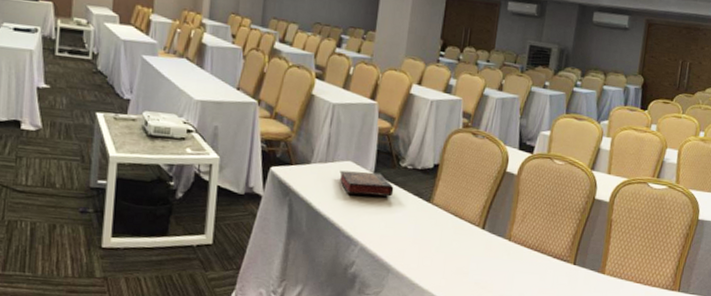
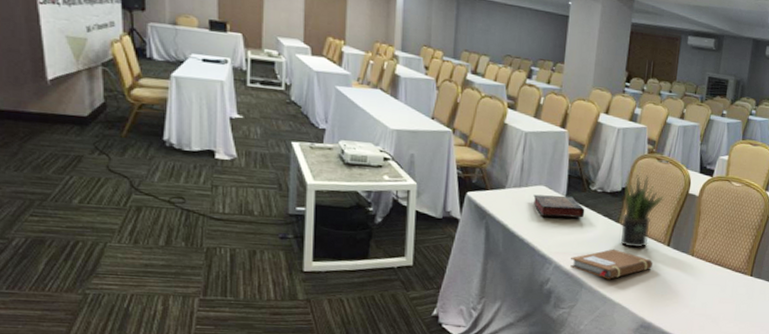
notebook: none [377,231,466,264] -> present [570,249,653,280]
potted plant: none [431,151,480,231] -> present [620,175,665,248]

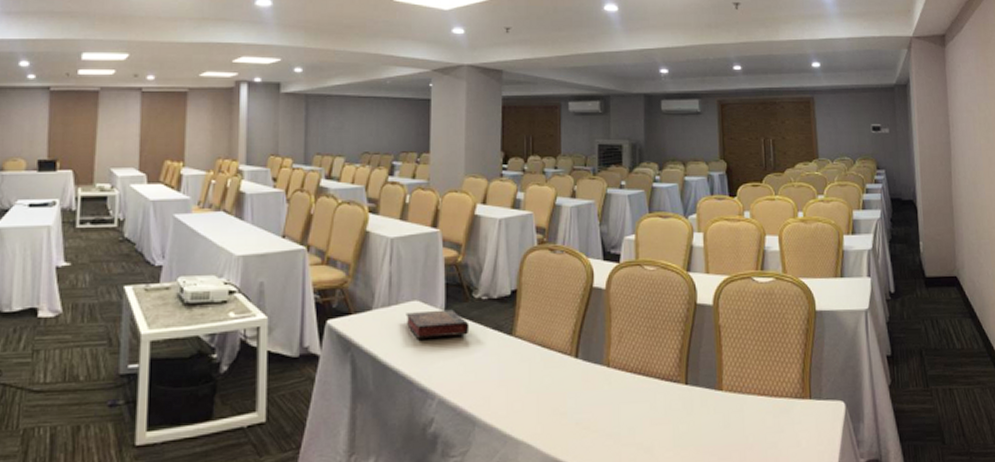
notebook: present [570,249,653,280] -> none [458,369,559,411]
potted plant: present [620,175,665,248] -> none [513,272,565,366]

